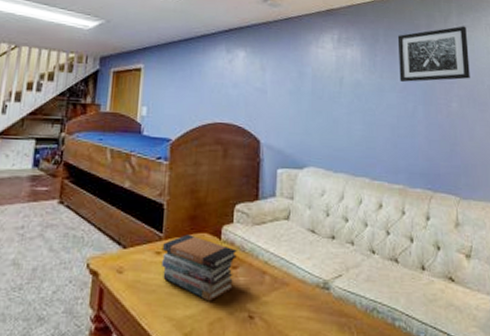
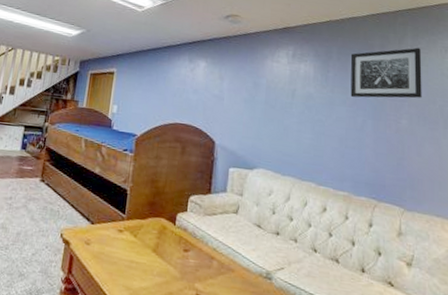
book stack: present [162,234,237,302] -> none [123,217,189,278]

